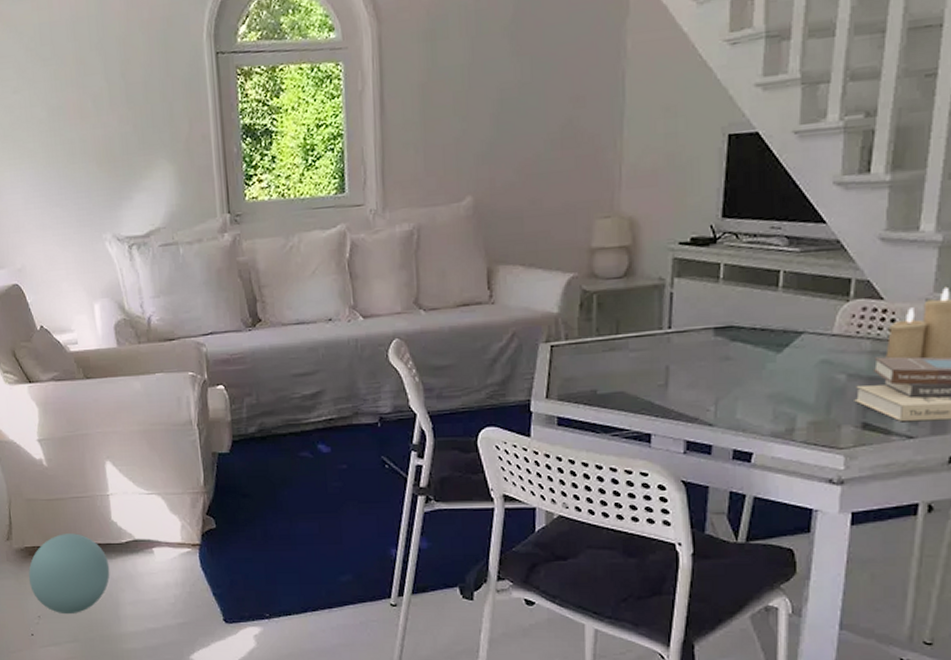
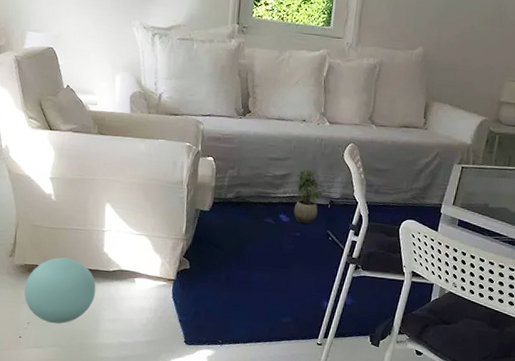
potted plant: none [331,381,371,452] -> present [293,169,325,224]

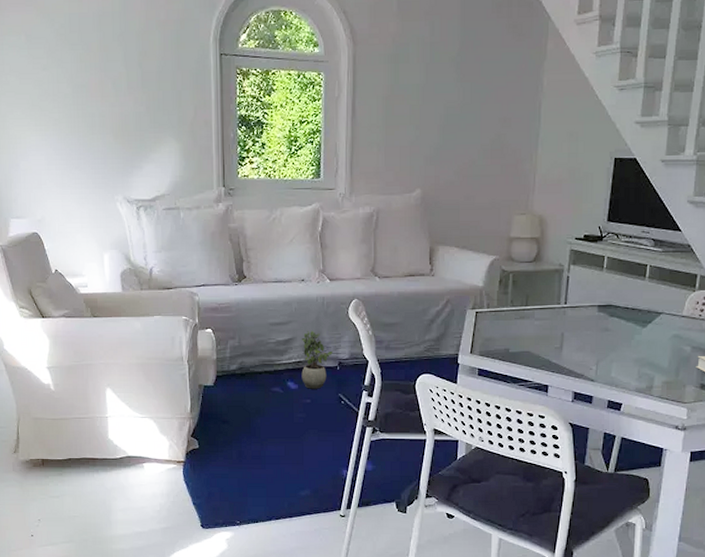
ball: present [24,257,96,324] -> none [32,449,105,519]

